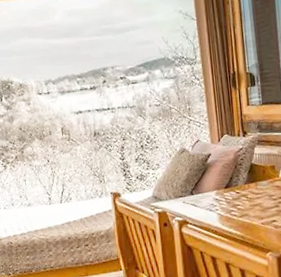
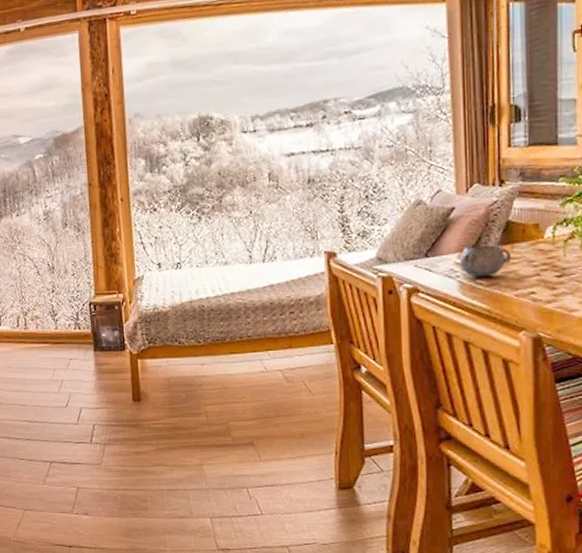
decorative bowl: none [217,183,257,210] -> present [459,245,512,278]

